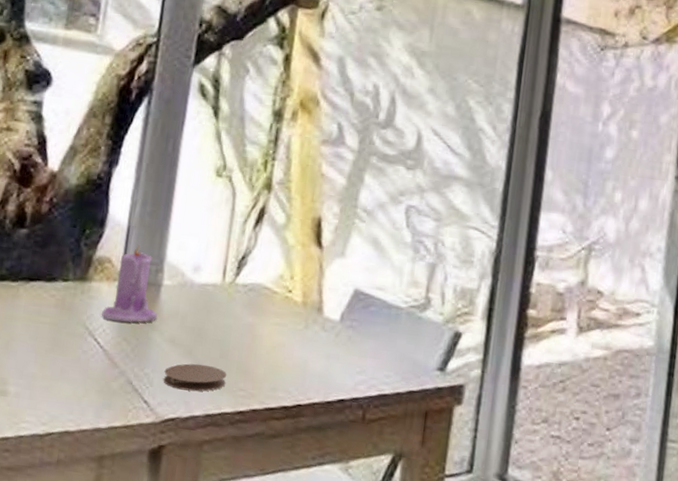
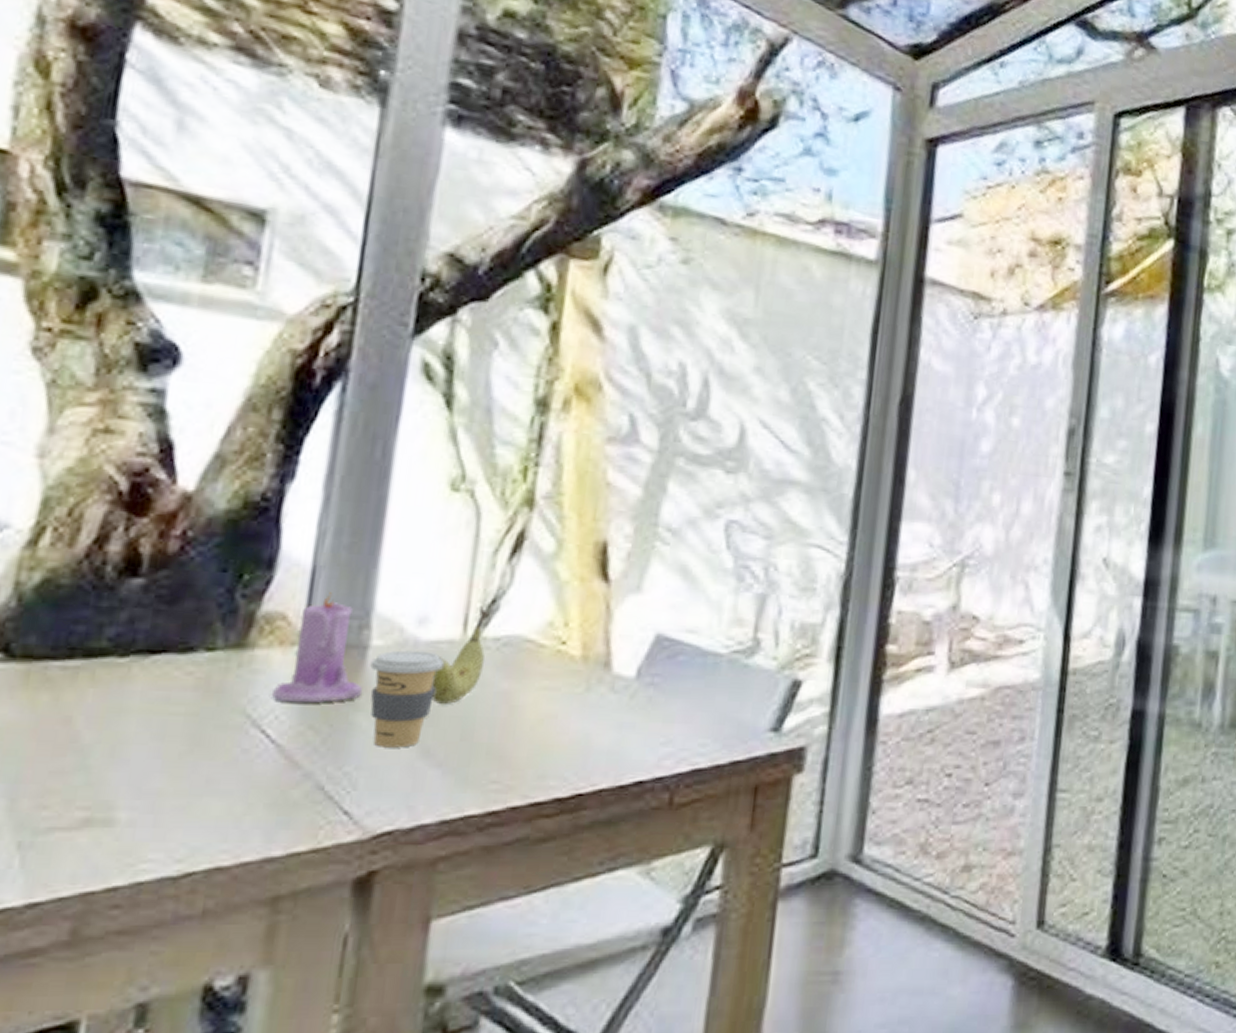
coffee cup: none [162,289,210,359] -> present [370,650,444,748]
coaster: present [163,363,227,392] -> none [373,752,472,791]
fruit: none [200,261,241,330] -> present [430,606,490,704]

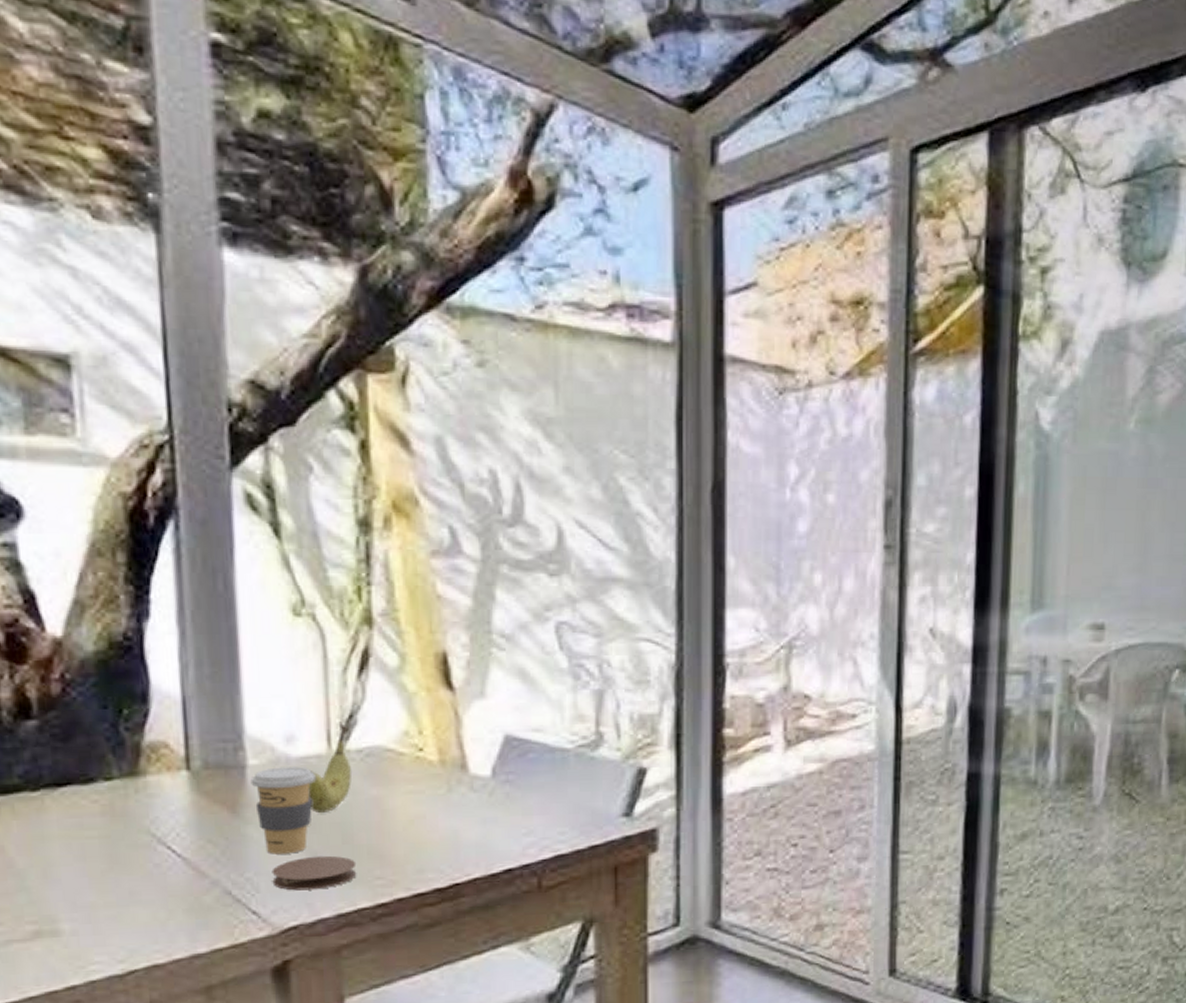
candle: present [272,592,363,703] -> none [170,720,249,821]
coaster: none [373,752,472,791] -> present [271,855,357,891]

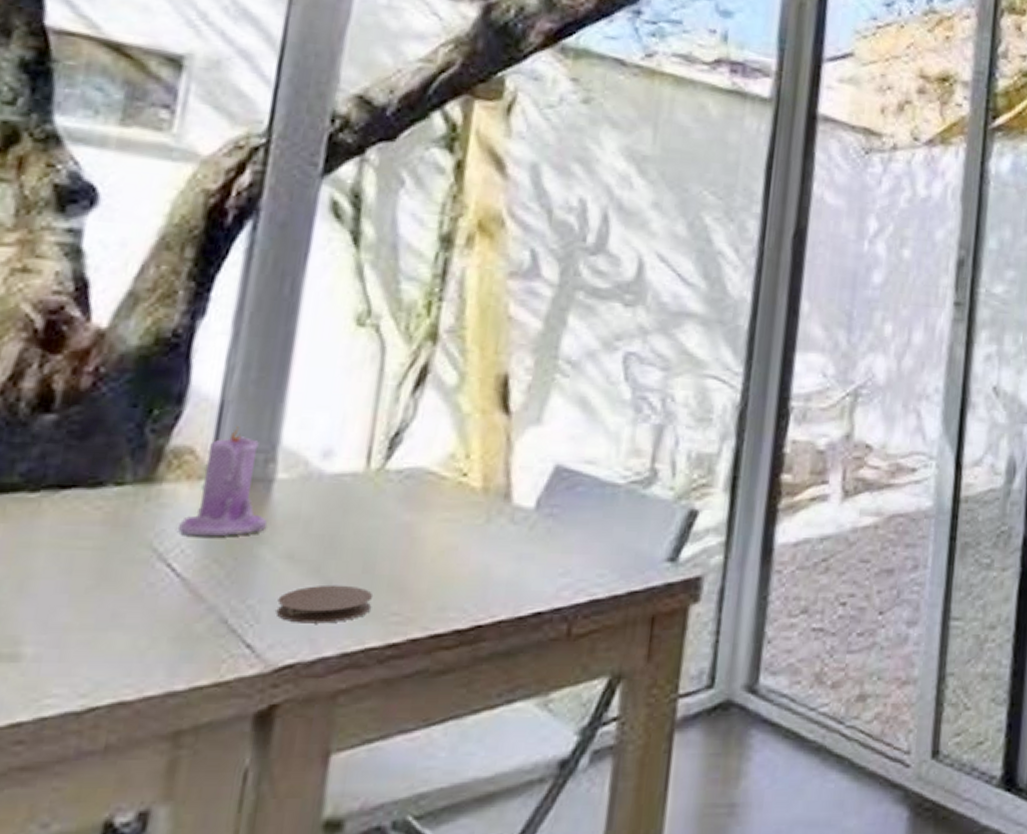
candle: none [170,720,249,821] -> present [179,426,268,537]
coffee cup: present [250,766,315,854] -> none [274,483,347,581]
fruit: present [307,722,353,813] -> none [333,439,393,537]

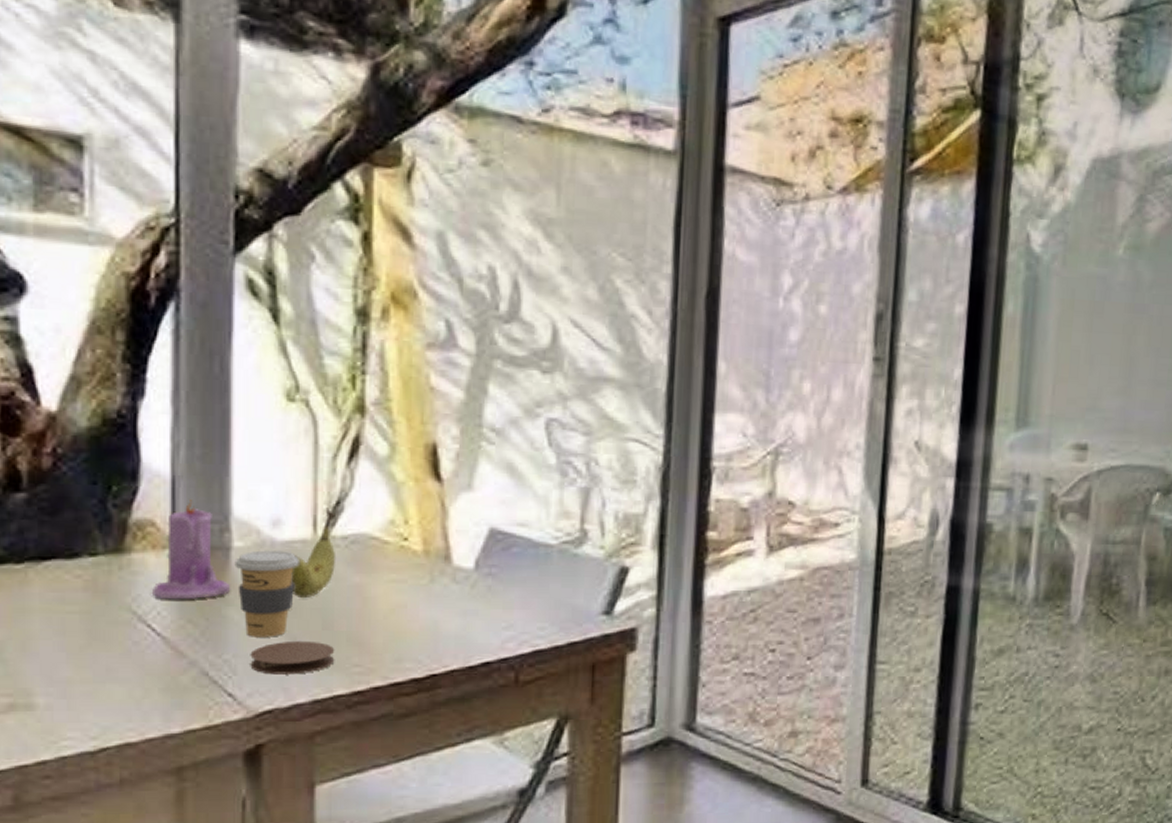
coffee cup: none [274,483,347,581] -> present [234,550,299,637]
fruit: none [333,439,393,537] -> present [290,508,337,597]

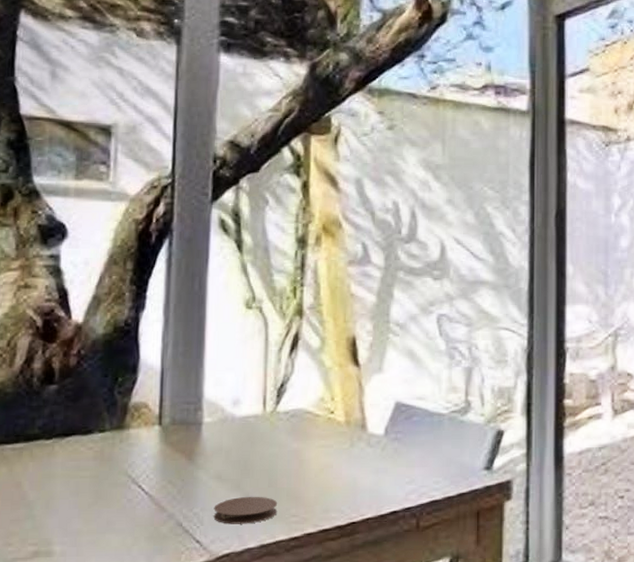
candle: present [152,500,231,600] -> none [143,386,201,466]
coffee cup: present [234,550,299,637] -> none [204,424,252,494]
fruit: present [290,508,337,597] -> none [245,389,280,461]

